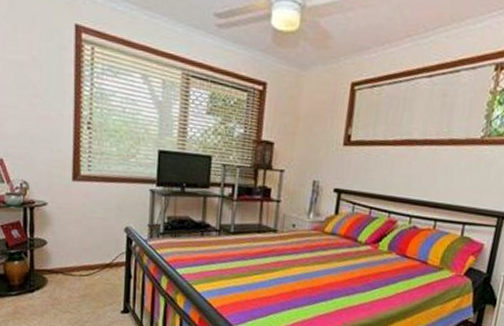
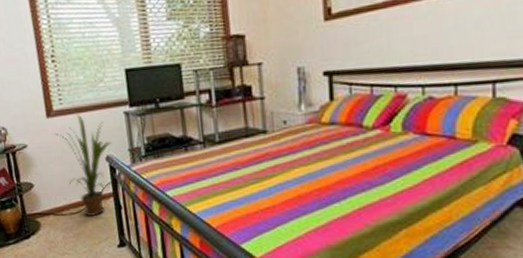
house plant: none [78,182,133,281] -> present [55,113,112,216]

